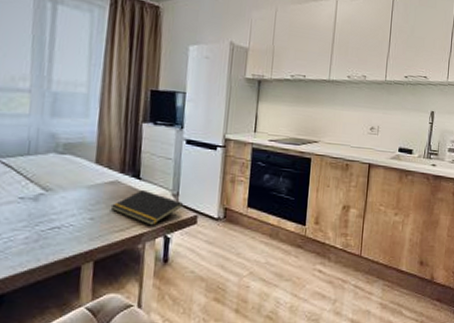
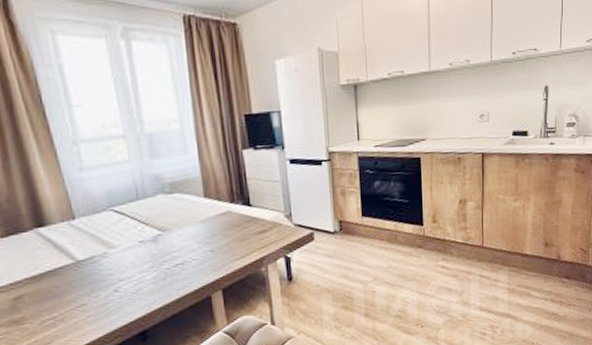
notepad: present [110,189,183,226] -> none [227,215,297,249]

